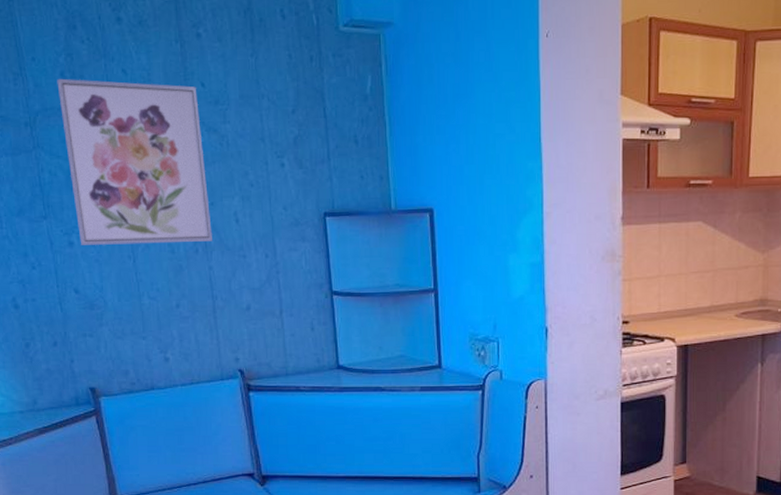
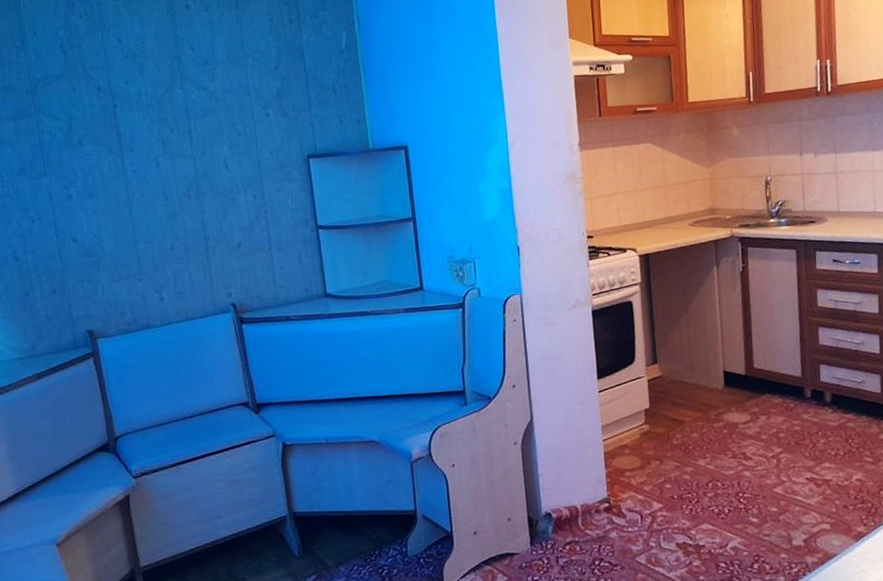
wall art: present [57,78,212,245] -> none [57,49,204,198]

